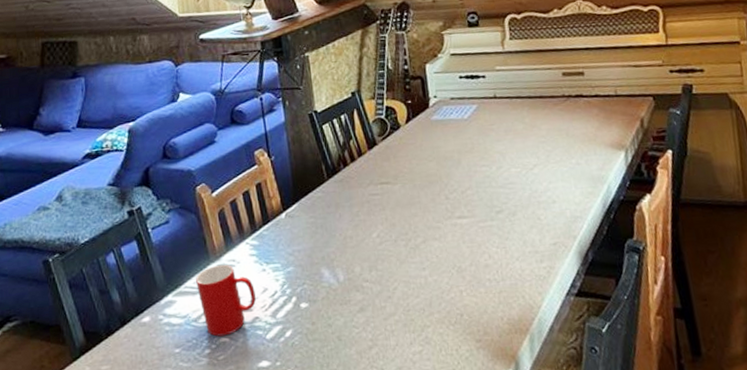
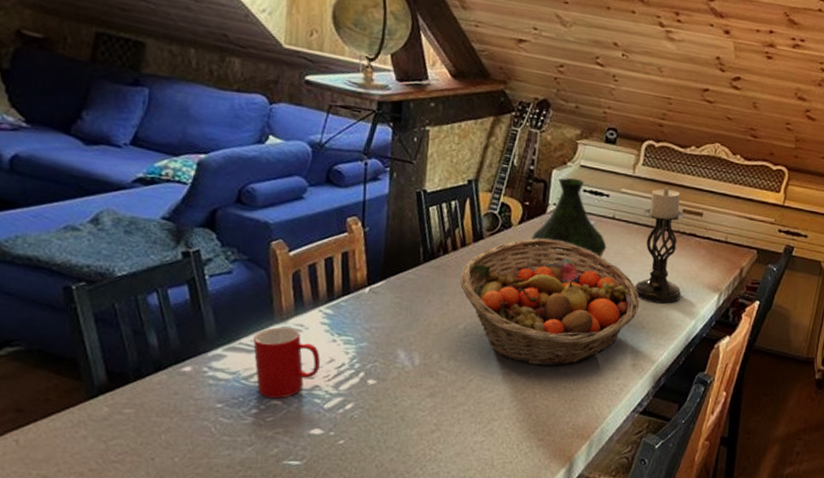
fruit basket: none [363,131,544,263] -> present [459,238,640,367]
vase: none [421,67,496,152] -> present [531,178,607,262]
candle holder: none [522,54,585,175] -> present [634,187,685,304]

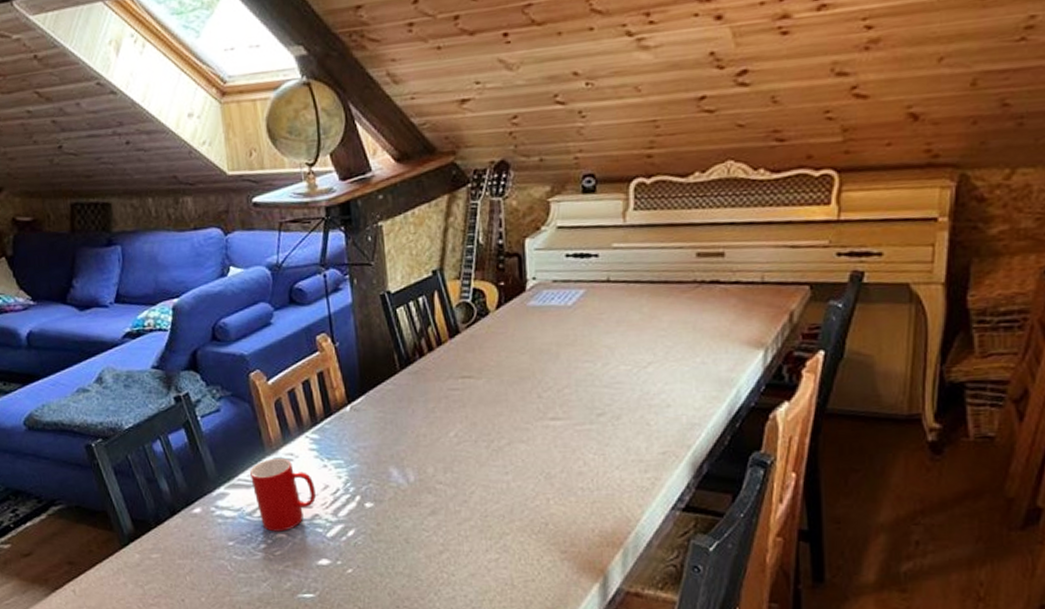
fruit basket: present [459,238,640,367] -> none [441,319,659,468]
vase: present [531,178,607,262] -> none [513,243,606,344]
candle holder: present [634,187,685,304] -> none [644,229,713,375]

